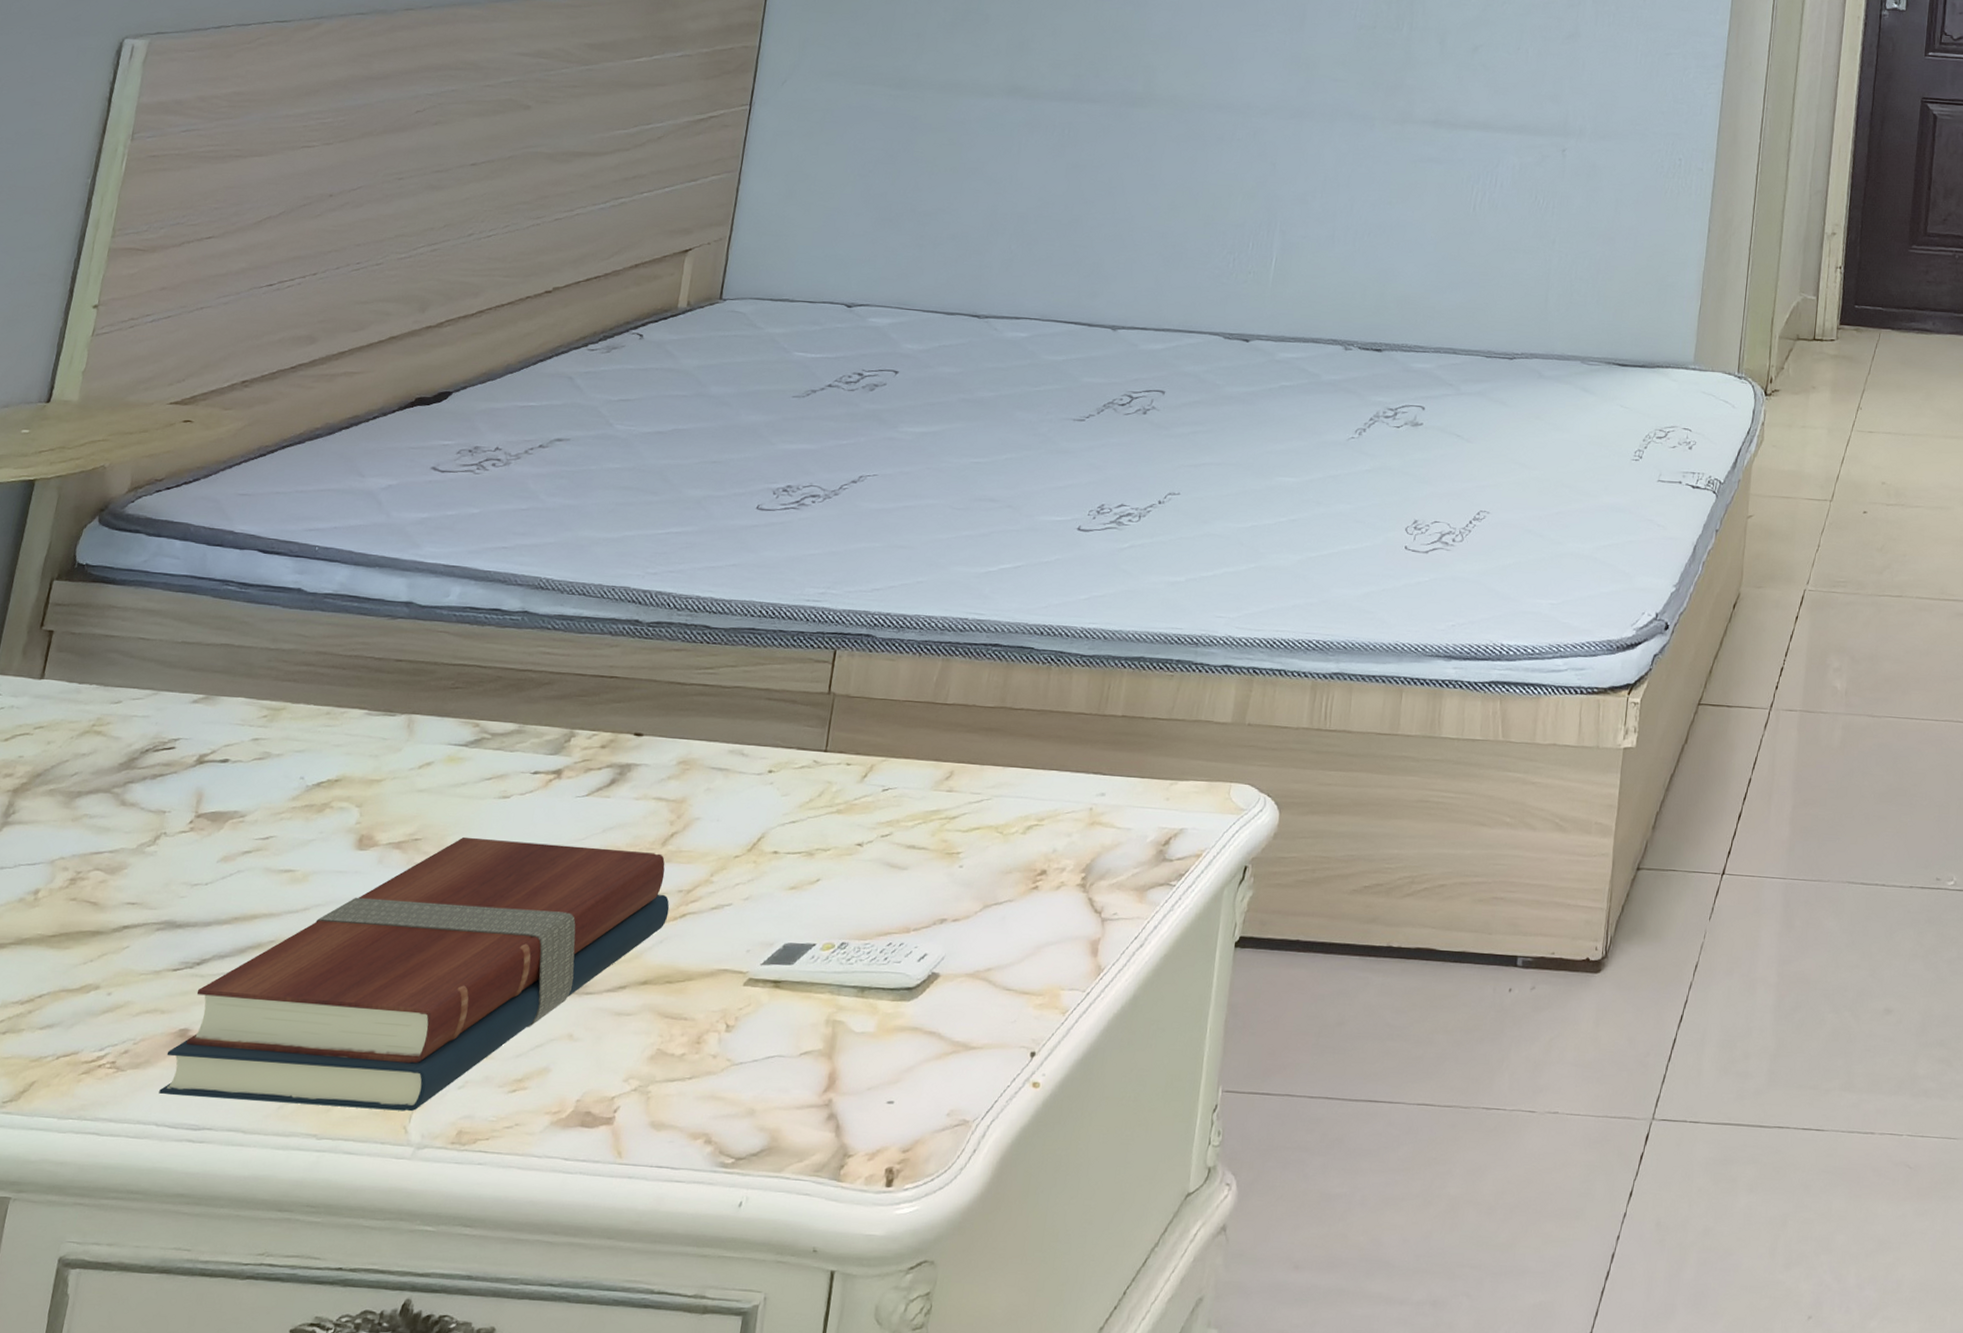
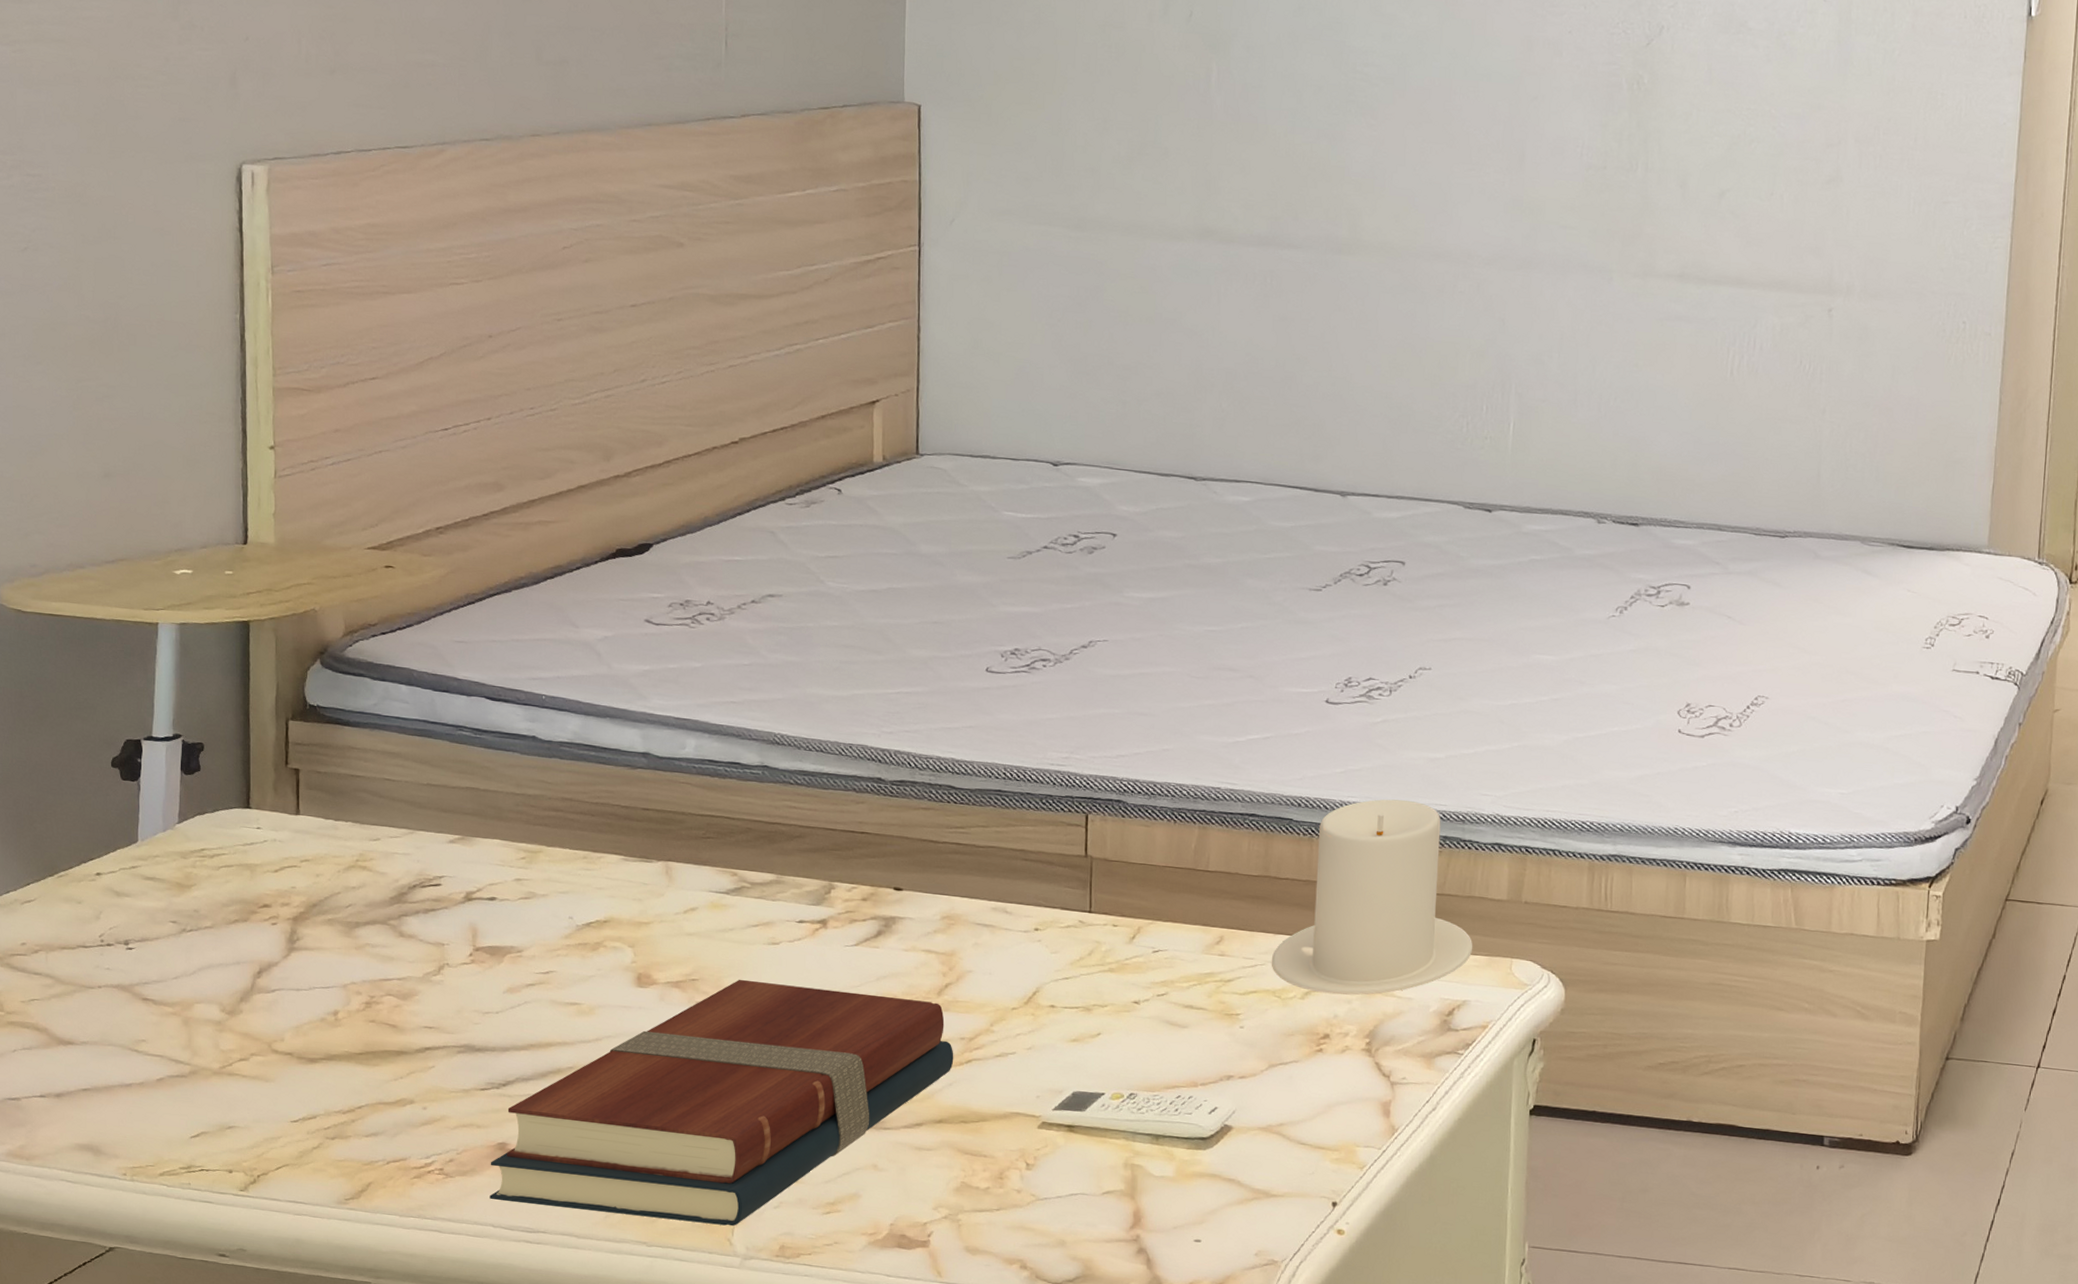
candle: none [997,624,1195,828] -> present [1271,799,1473,996]

